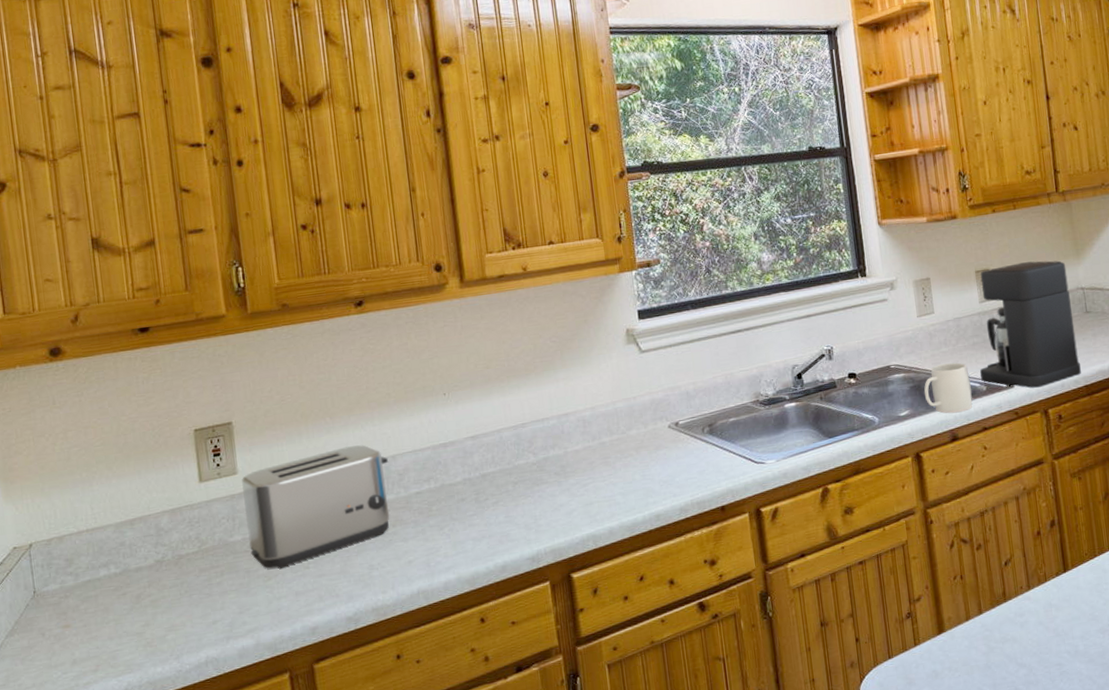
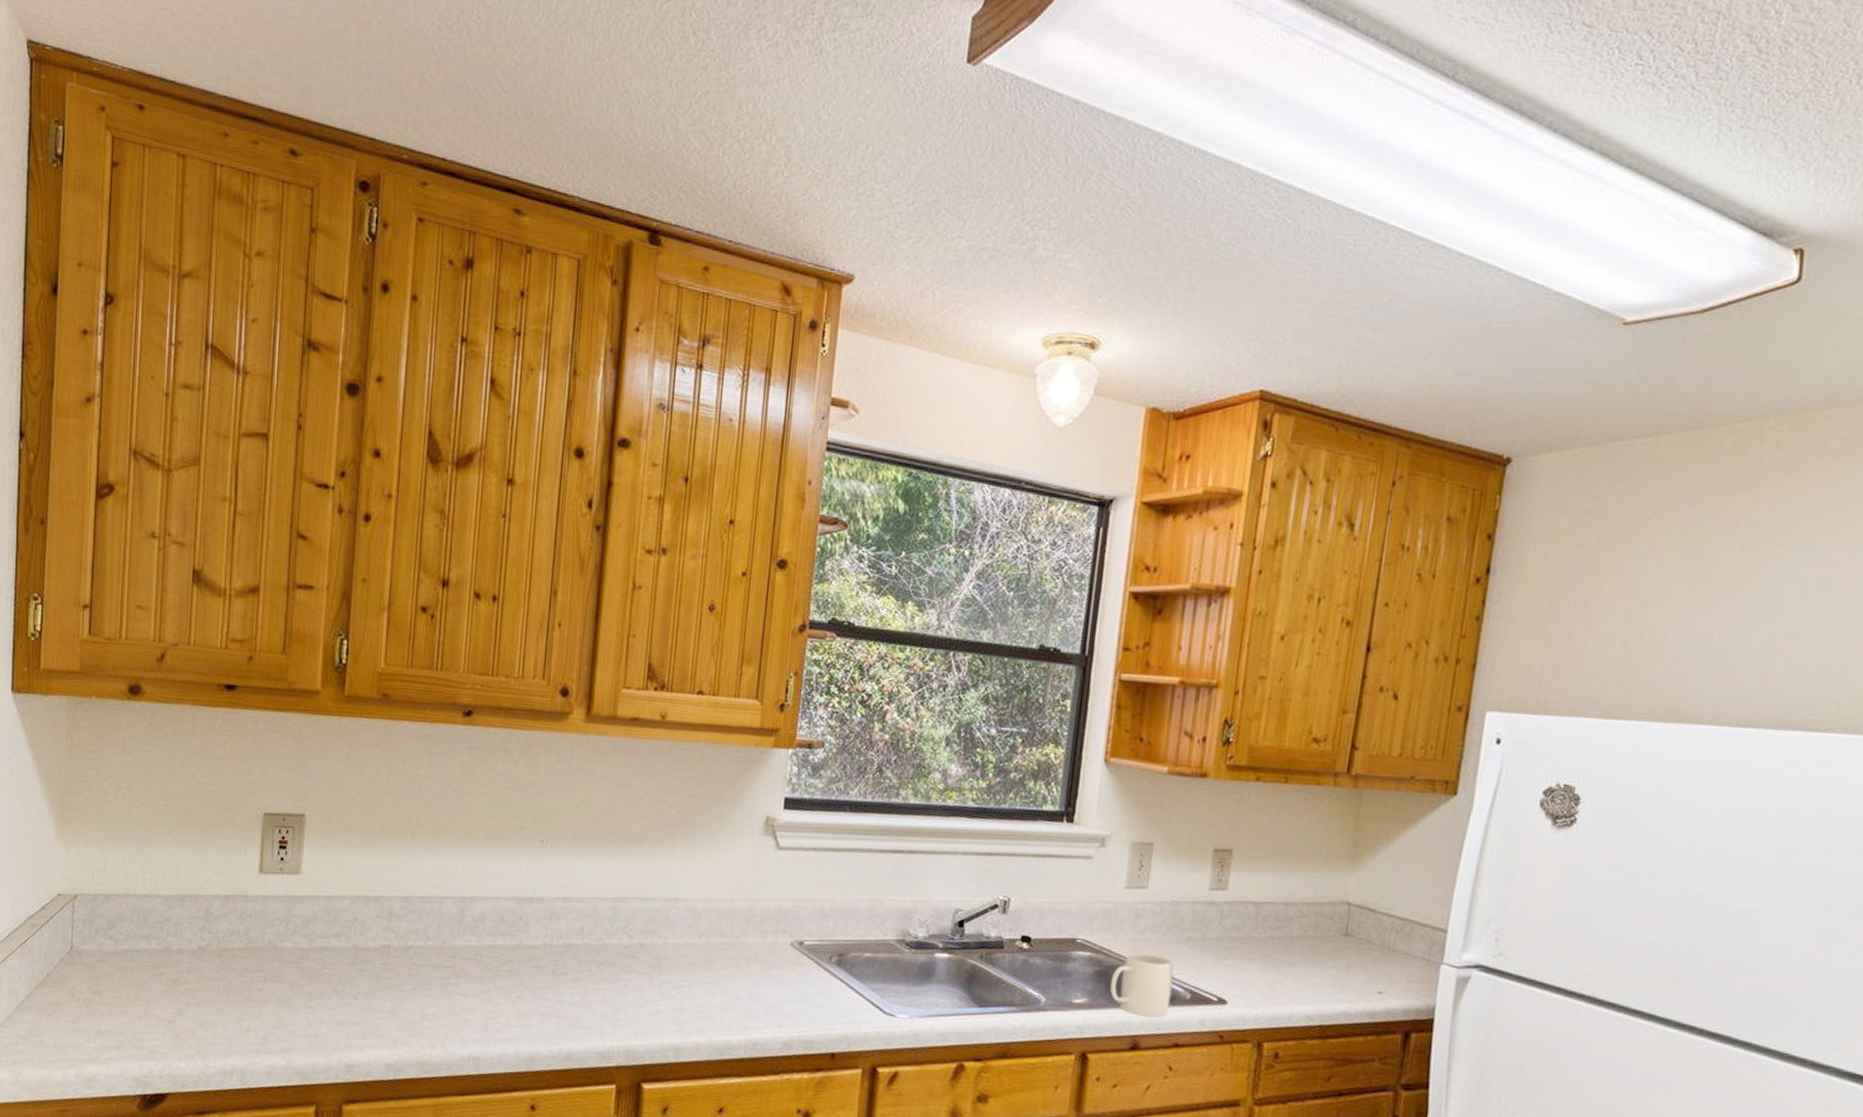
toaster: present [242,445,390,569] -> none [299,873,465,991]
coffee maker: present [979,260,1081,389] -> none [1186,850,1335,1014]

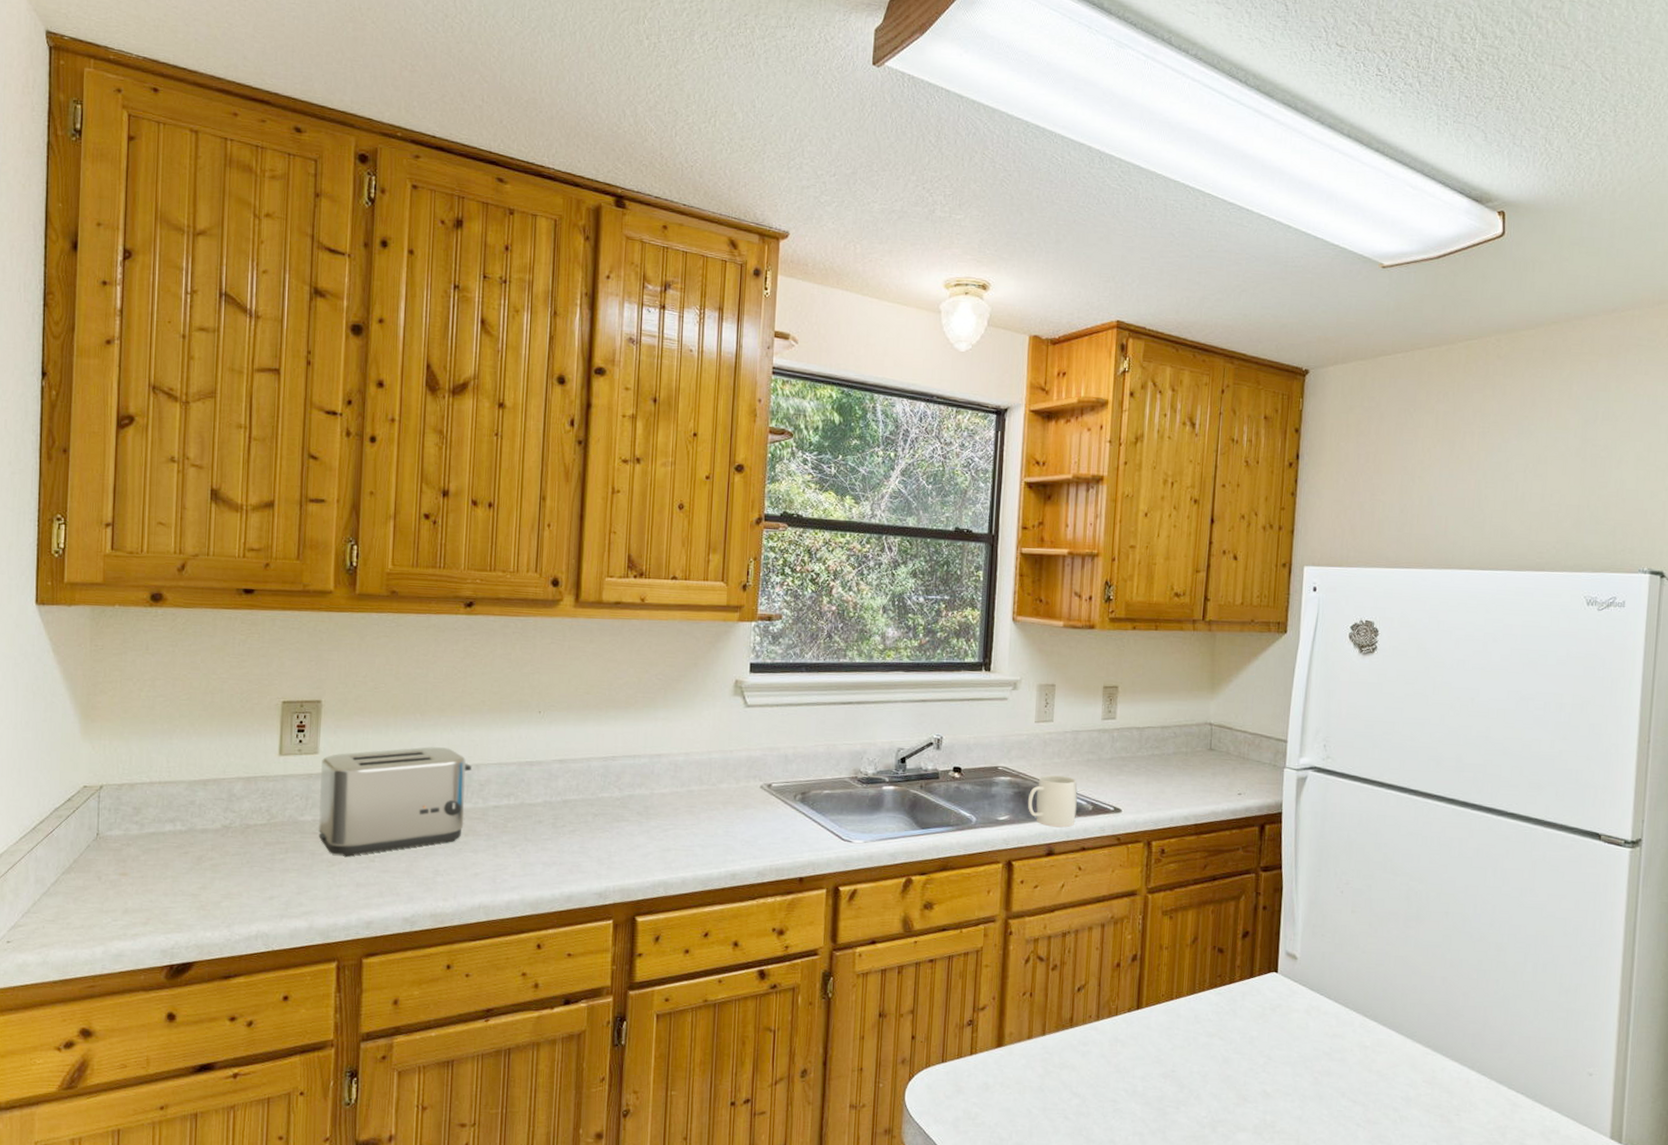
toaster: none [299,873,465,991] -> present [318,747,471,857]

